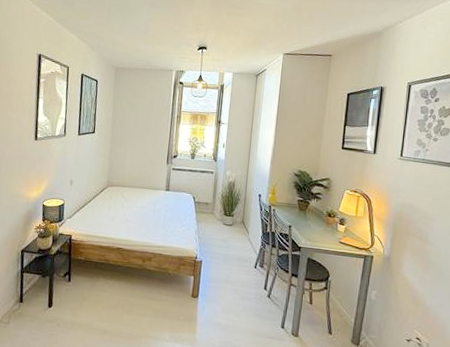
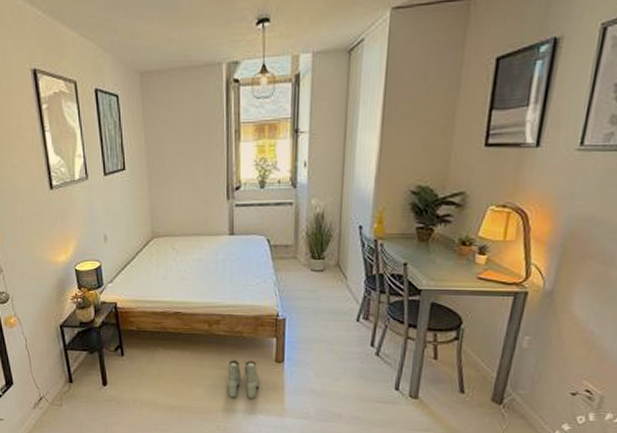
boots: none [151,292,178,328] -> present [227,360,260,399]

